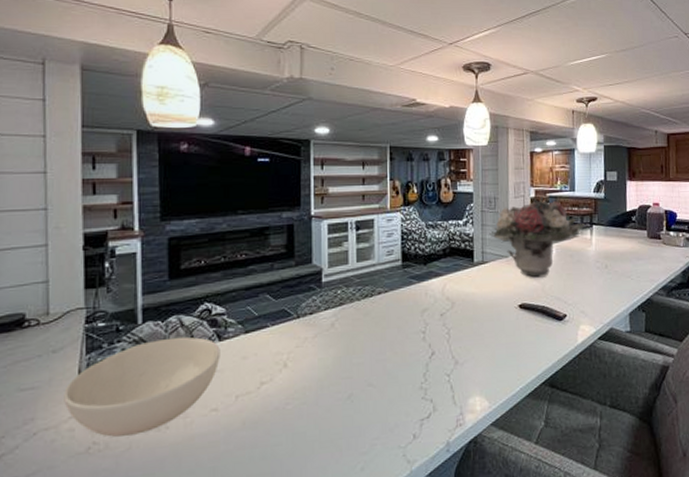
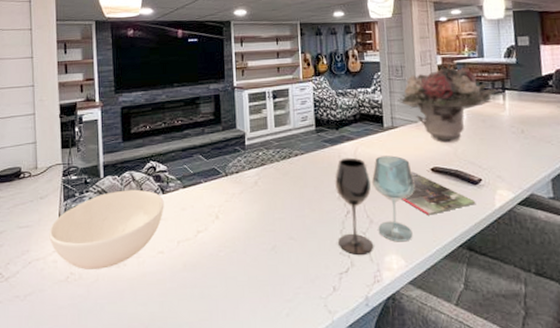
wineglass: none [419,294,458,399] -> present [334,157,373,255]
wine glass: none [458,292,502,383] -> present [371,155,415,242]
magazine: none [488,308,559,354] -> present [401,171,475,215]

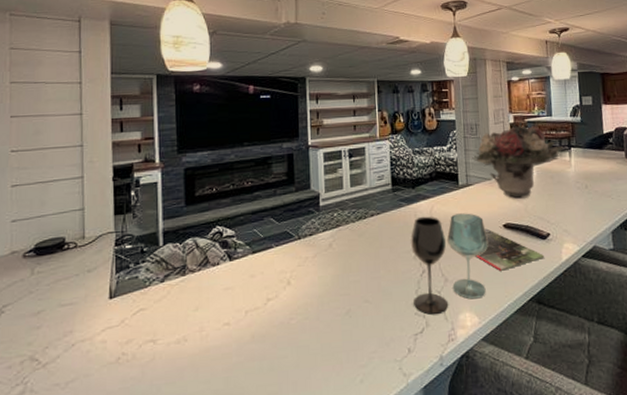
bowl: present [49,189,164,270] -> none [97,257,231,349]

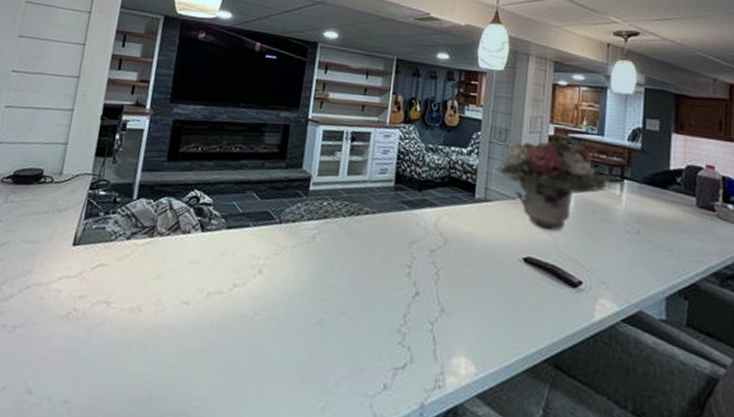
wineglass: present [410,216,448,315] -> none [399,226,450,350]
wine glass: present [446,213,488,299] -> none [449,232,502,343]
magazine: present [475,228,544,271] -> none [483,257,570,316]

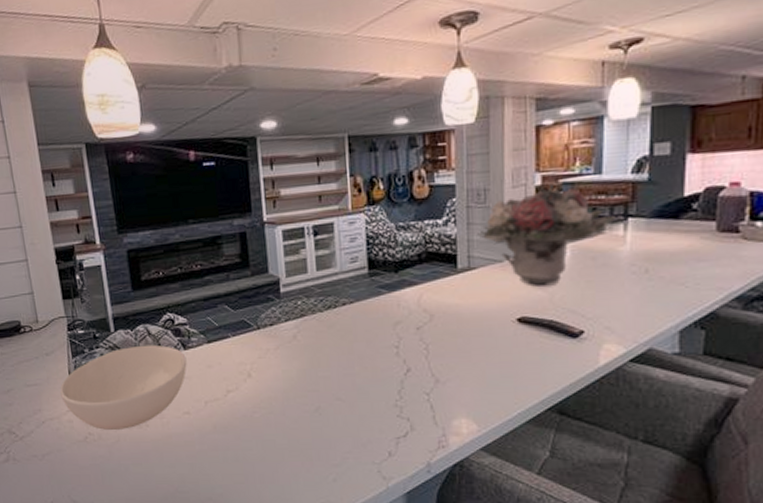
bowl: none [57,218,202,311] -> present [60,344,187,430]

